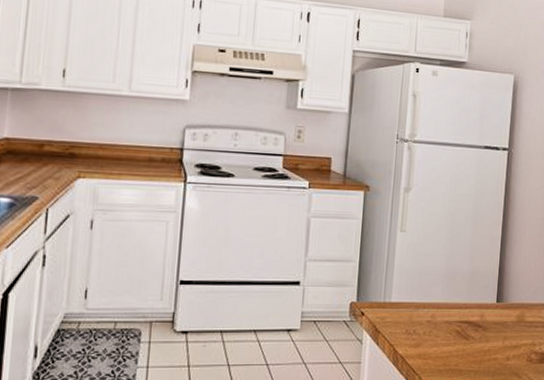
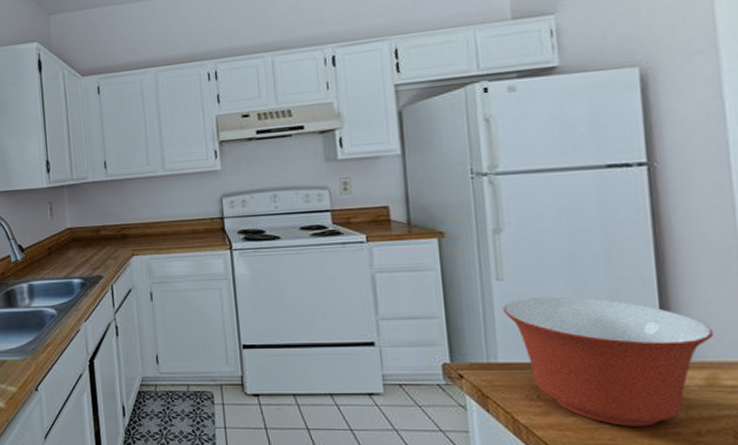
mixing bowl: none [401,247,527,354] -> present [503,296,714,427]

